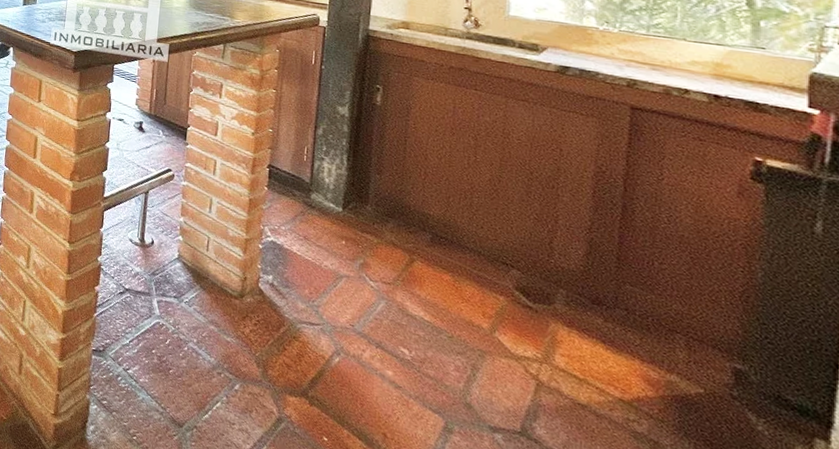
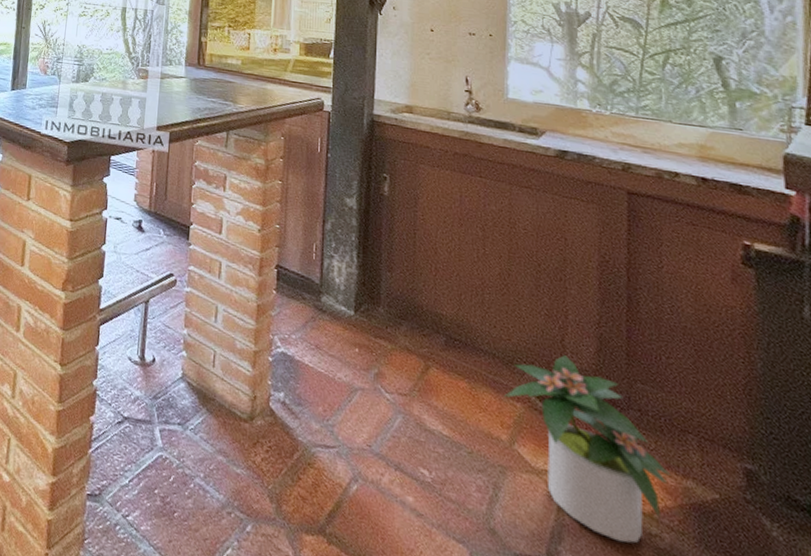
potted plant: none [488,256,655,426] -> present [504,355,672,543]

